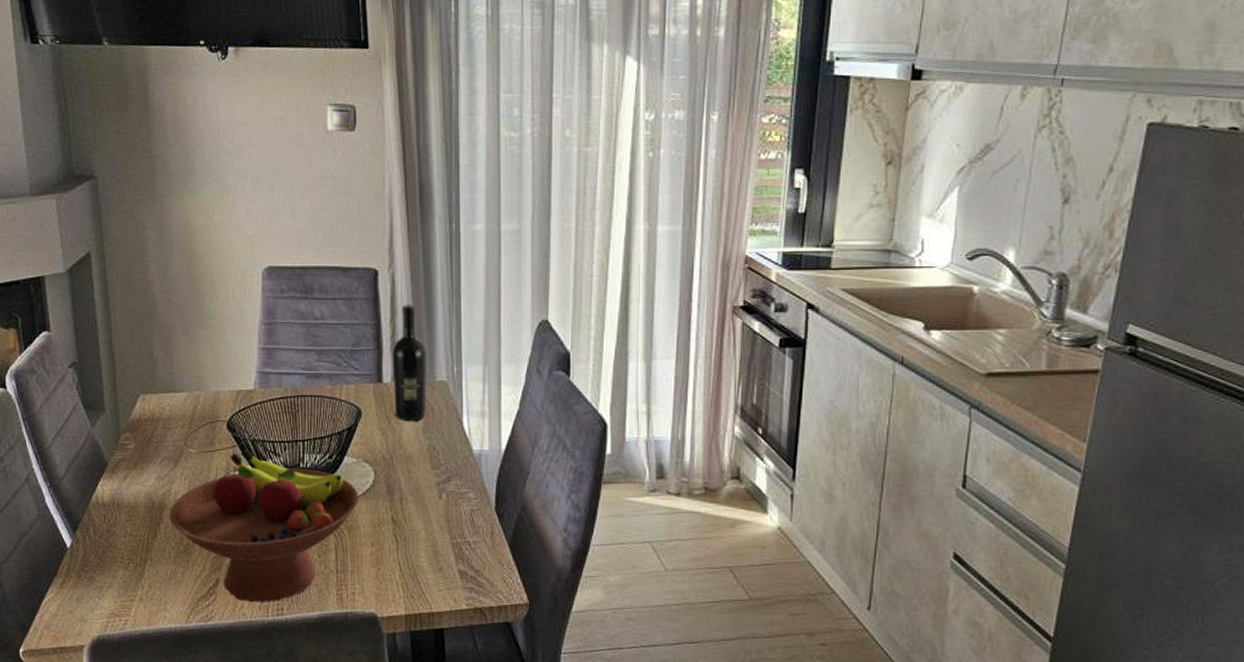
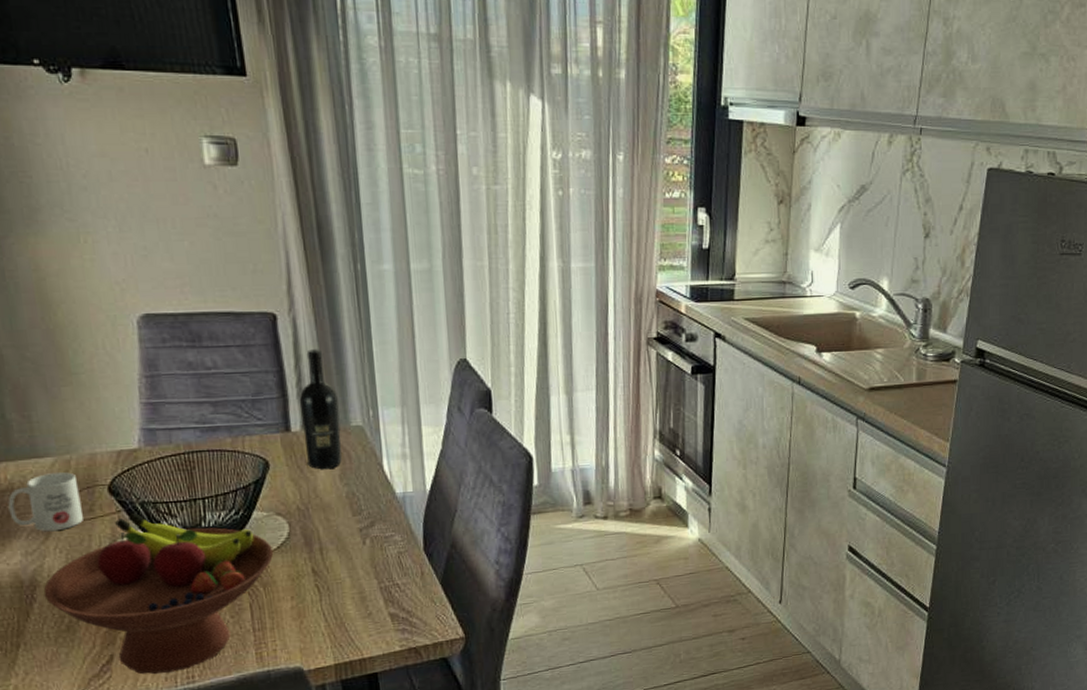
mug: none [149,407,205,460] -> present [8,472,83,532]

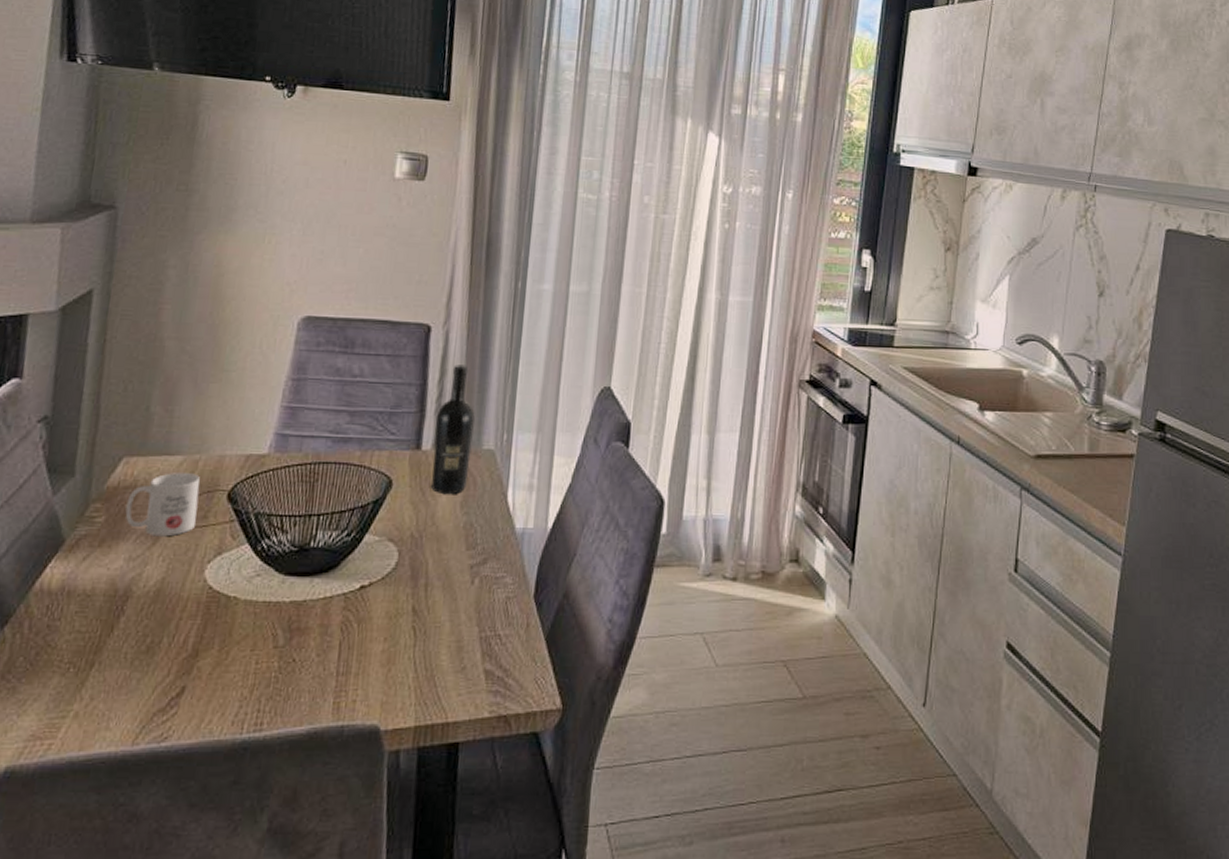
fruit bowl: present [43,512,274,675] -> none [133,523,377,715]

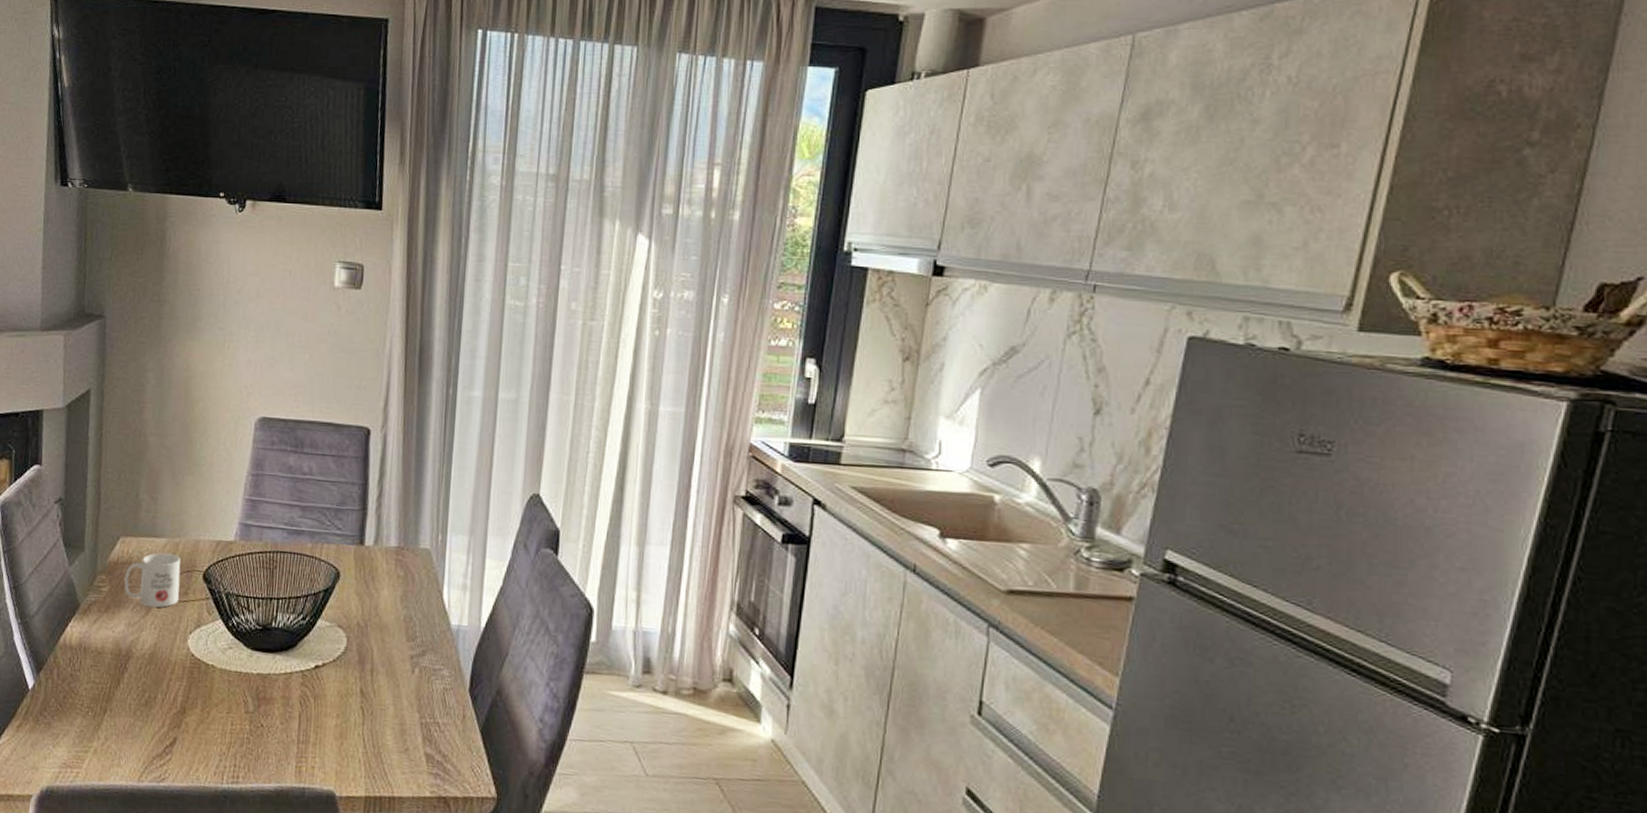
wine bottle: present [431,365,476,495] -> none [374,467,413,589]

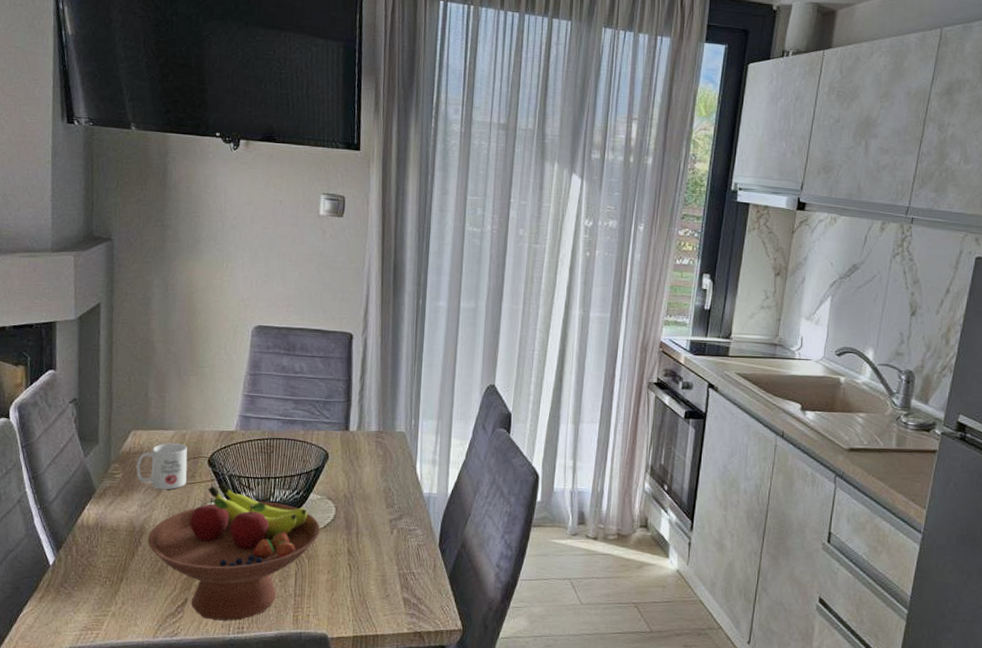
fruit bowl: none [134,601,329,768] -> present [147,482,321,621]

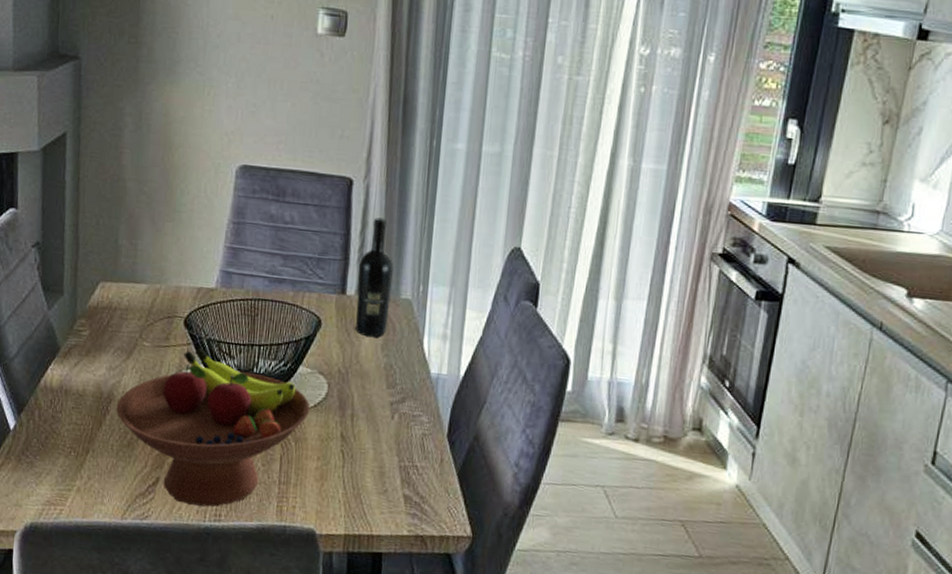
mug: present [136,443,188,490] -> none [104,298,162,353]
wine bottle: none [358,365,390,466] -> present [355,217,395,338]

